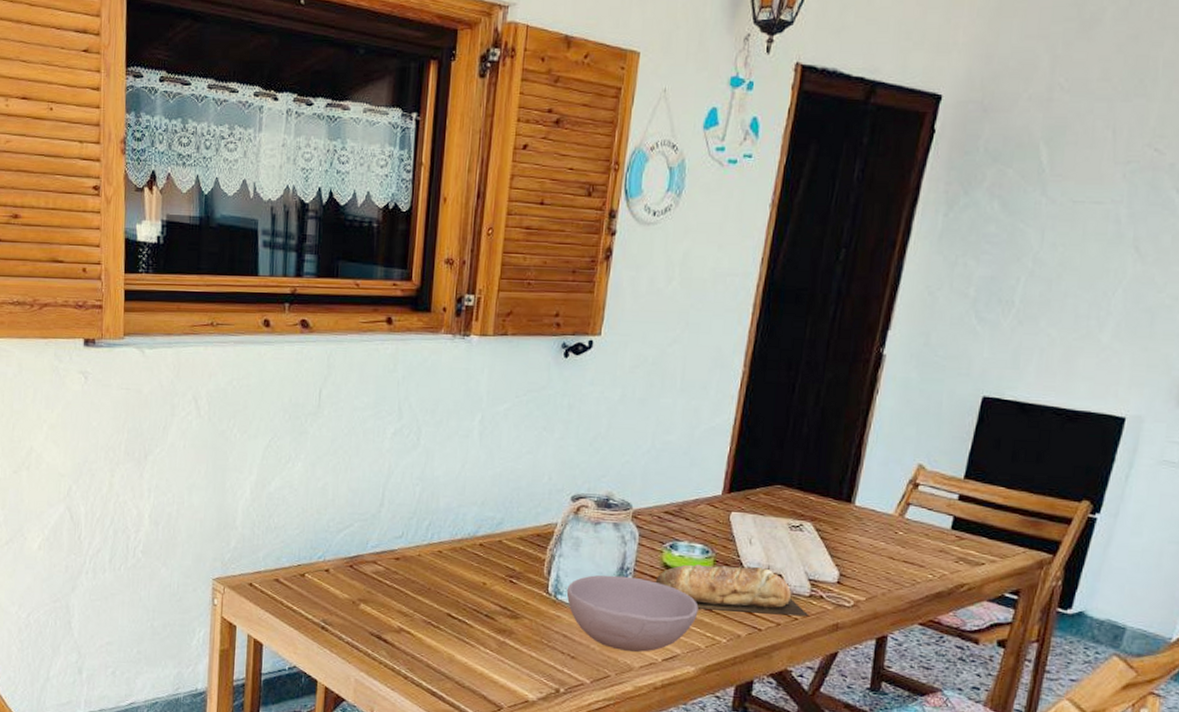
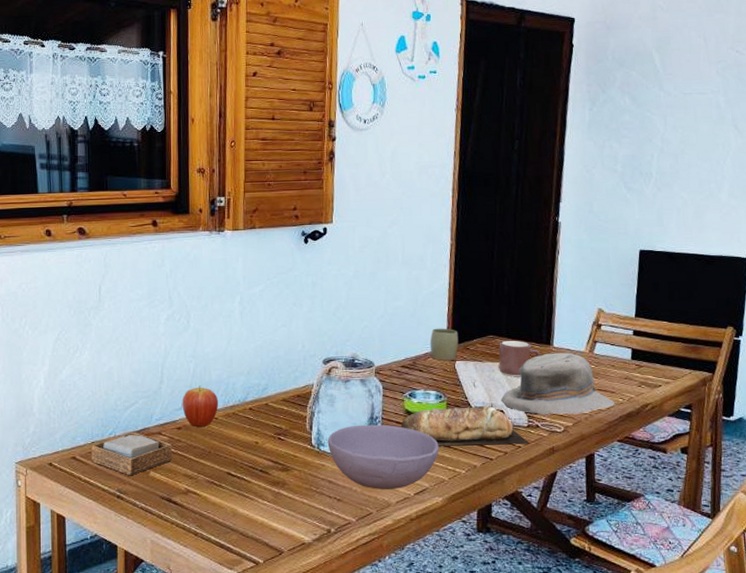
napkin holder: none [296,557,388,607] -> present [91,431,173,476]
fruit: none [402,513,445,560] -> present [182,385,219,428]
mug: none [701,470,739,510] -> present [429,328,459,361]
hat: none [781,512,926,588] -> present [501,352,618,415]
mug: none [783,492,837,538] -> present [498,340,540,377]

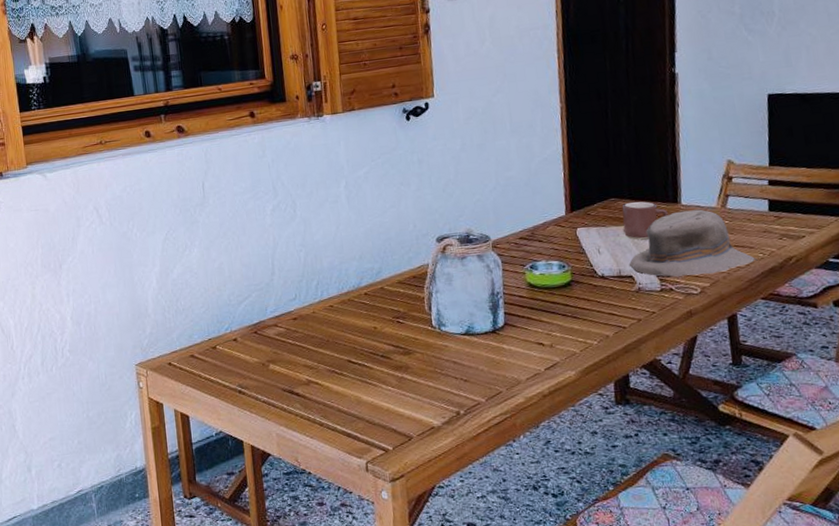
napkin holder: present [91,431,173,476] -> none [209,325,291,371]
fruit: present [182,385,219,428] -> none [295,274,333,317]
bowl: present [327,424,439,489] -> none [448,299,568,367]
bread loaf: present [400,406,530,446] -> none [524,272,665,318]
mug: present [429,328,459,361] -> none [547,194,579,229]

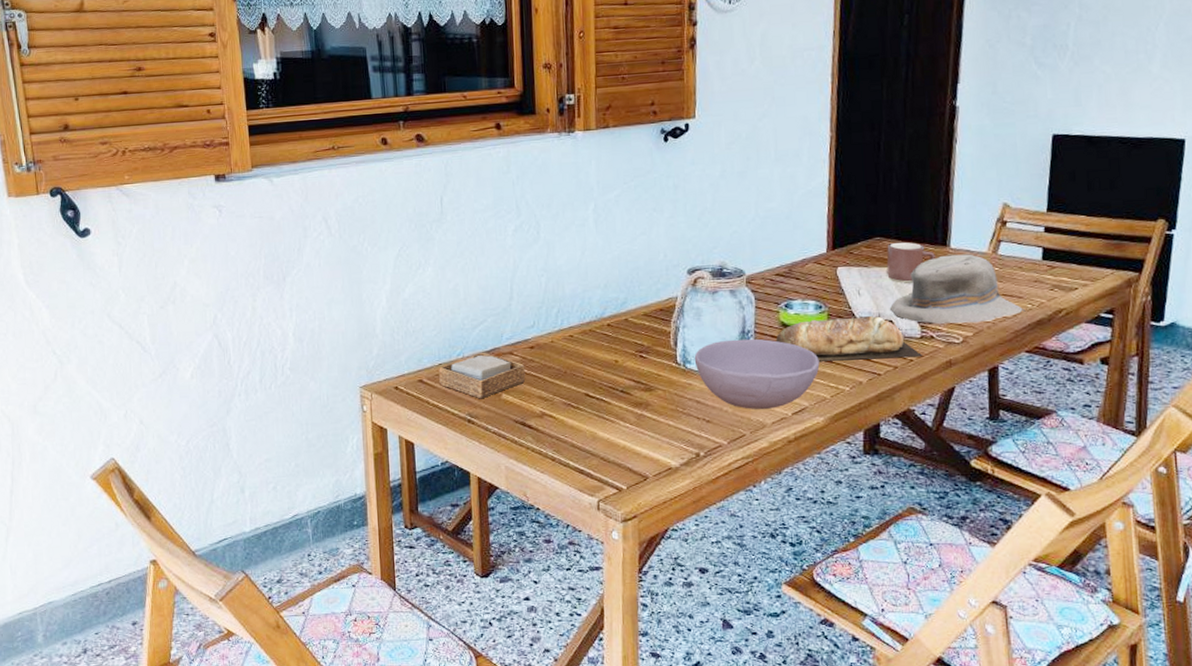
napkin holder: none [209,325,291,371] -> present [439,352,526,399]
bowl: none [448,299,568,367] -> present [694,338,820,409]
bread loaf: none [524,272,665,318] -> present [775,316,923,361]

